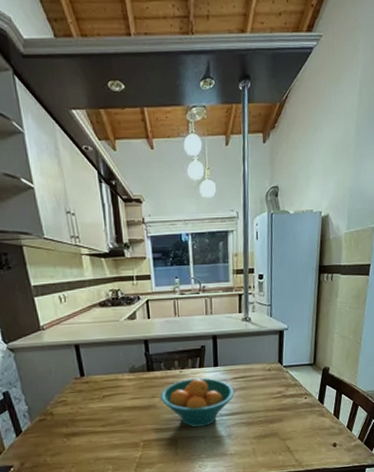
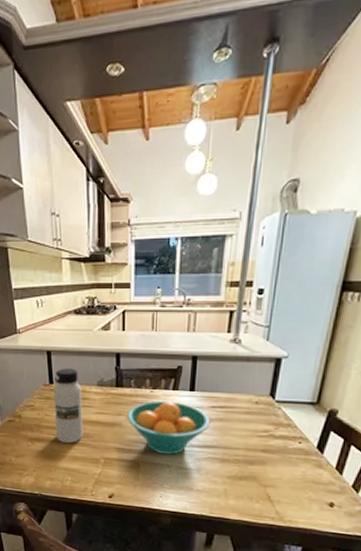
water bottle: none [84,359,120,433] -> present [53,368,83,443]

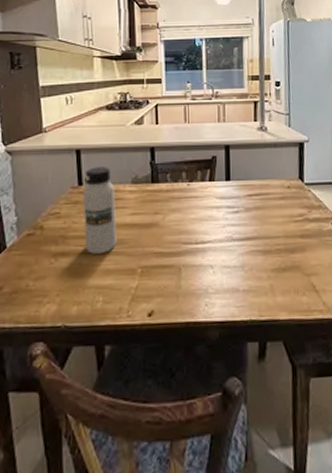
fruit bowl: present [127,400,211,455] -> none [164,193,249,253]

